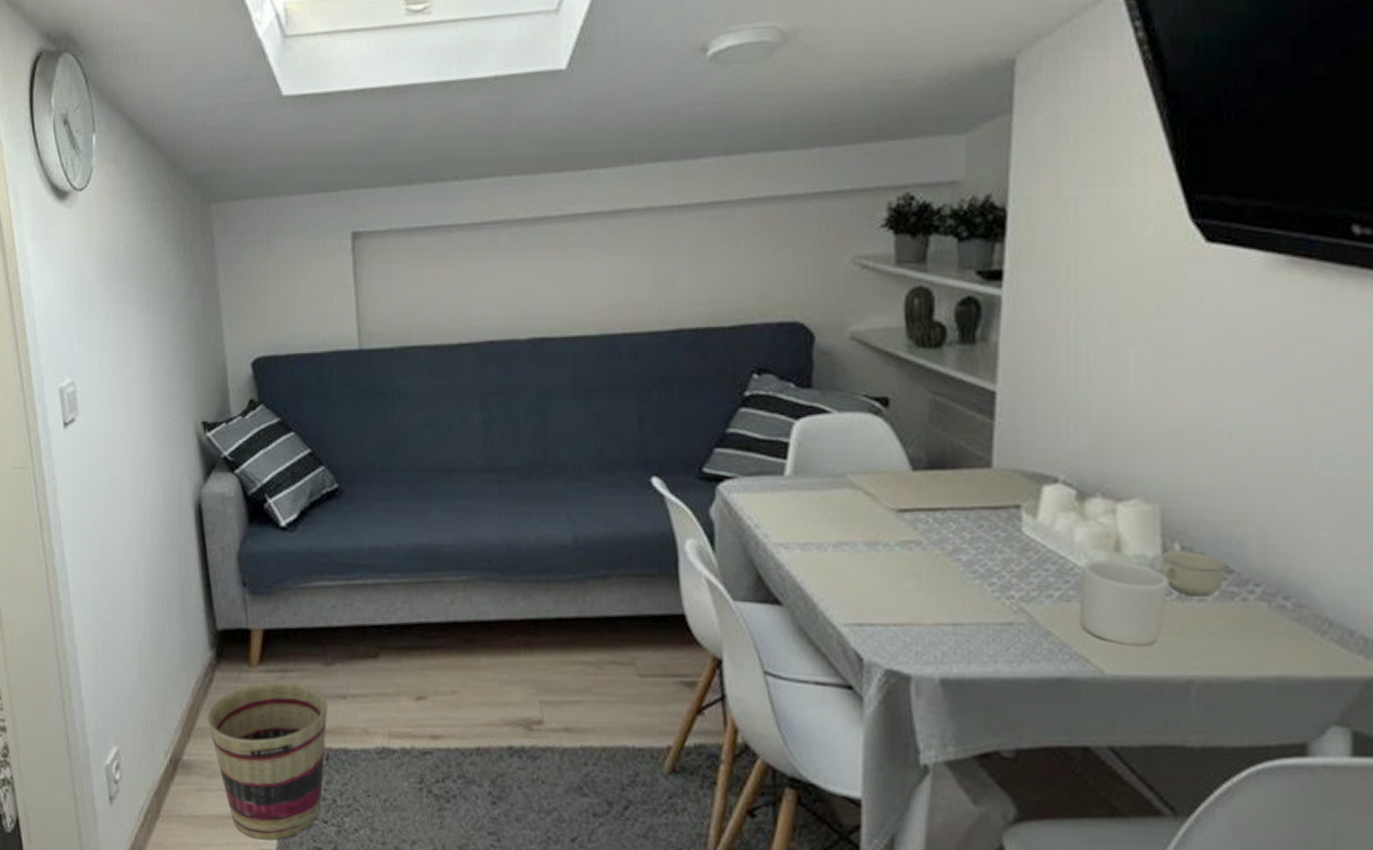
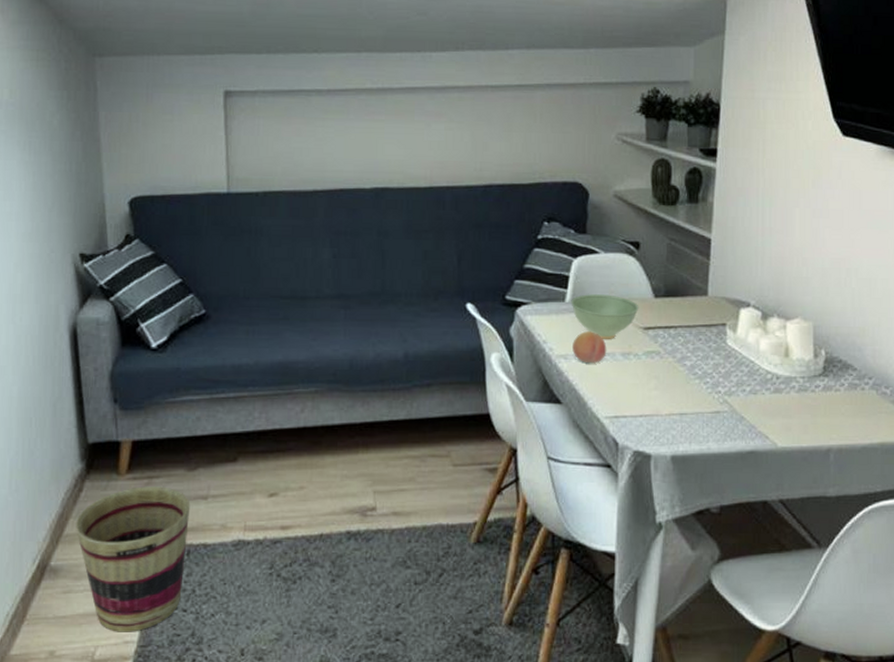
bowl: none [792,466,890,524] -> present [571,294,639,339]
fruit: none [796,513,844,555] -> present [572,331,607,364]
mug: present [1080,559,1170,647] -> none [763,362,818,426]
cup: present [1158,551,1226,597] -> none [811,356,852,388]

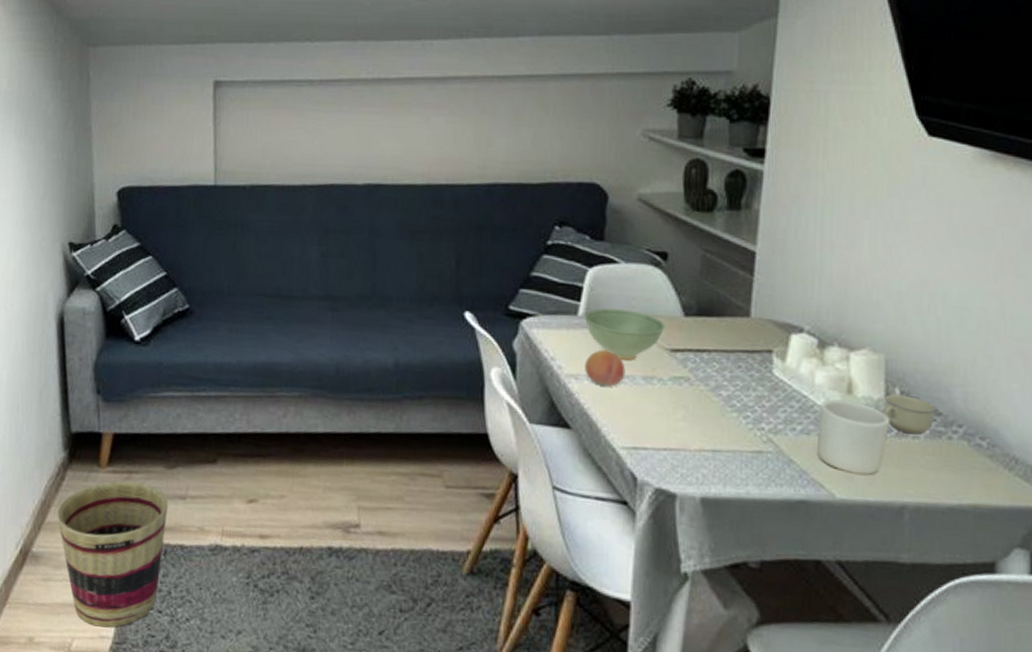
mug: none [763,362,818,426] -> present [817,399,890,475]
cup: none [811,356,852,388] -> present [881,394,935,435]

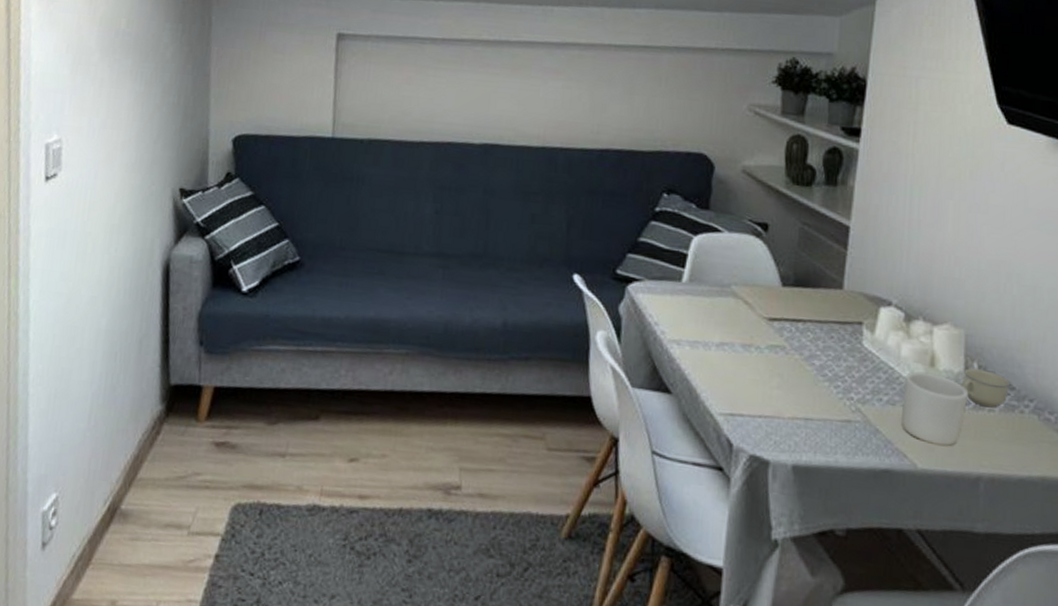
basket: present [57,480,169,628] -> none [149,436,268,591]
bowl: present [584,308,666,360] -> none [688,275,764,328]
fruit: present [585,350,626,386] -> none [687,316,726,353]

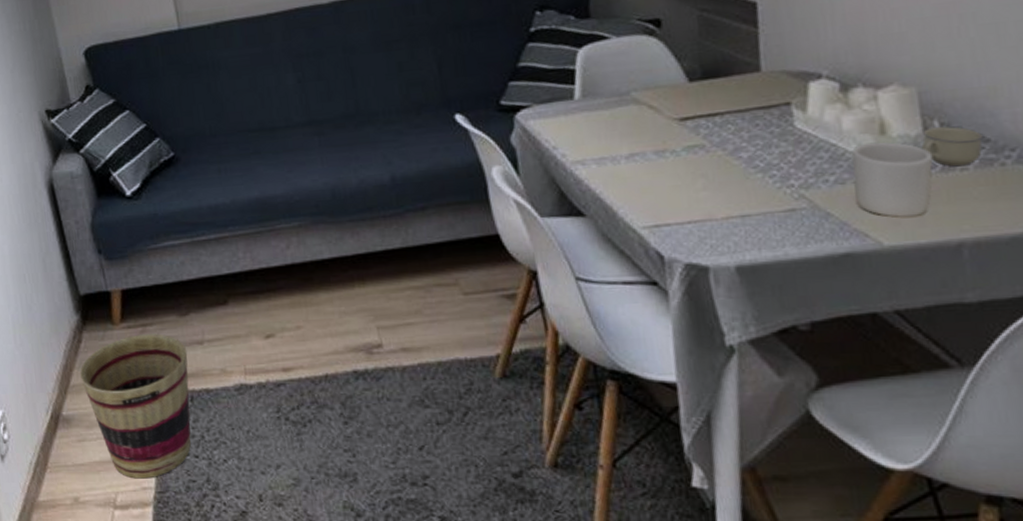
basket: none [149,436,268,591] -> present [80,333,191,479]

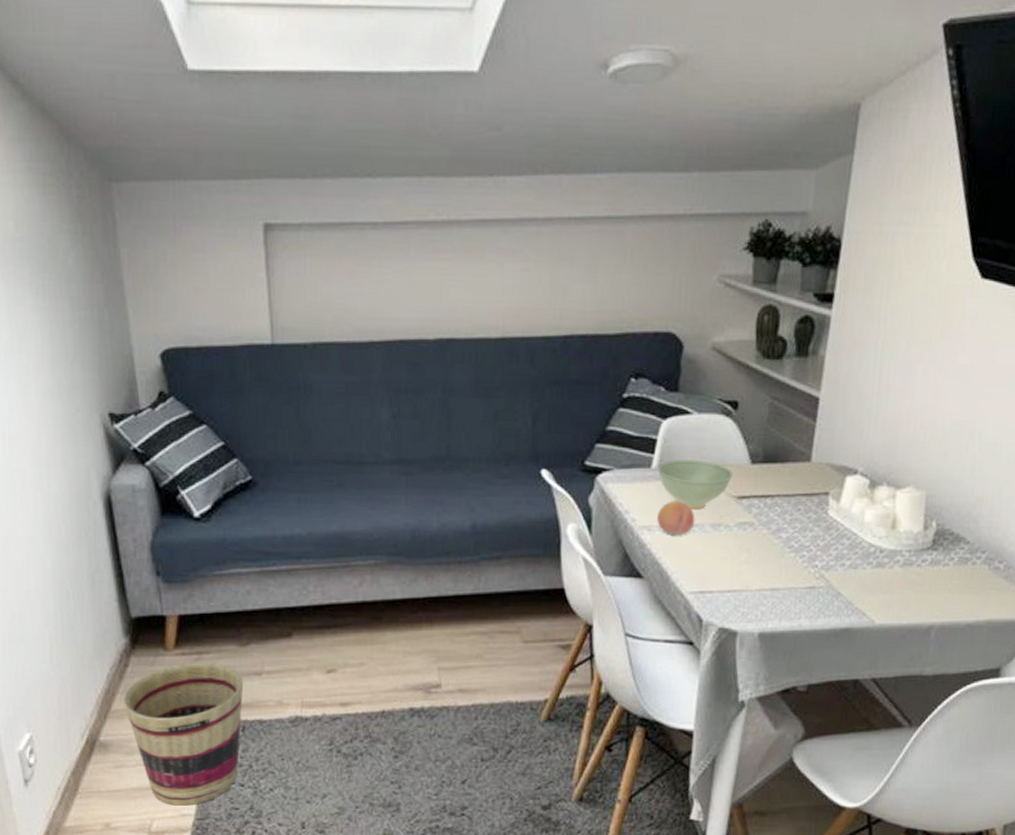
bowl: none [581,85,670,137] -> present [657,459,734,509]
fruit: none [590,130,635,168] -> present [657,500,695,536]
mug: present [852,141,933,218] -> none [862,535,926,602]
cup: present [921,126,983,167] -> none [919,528,965,562]

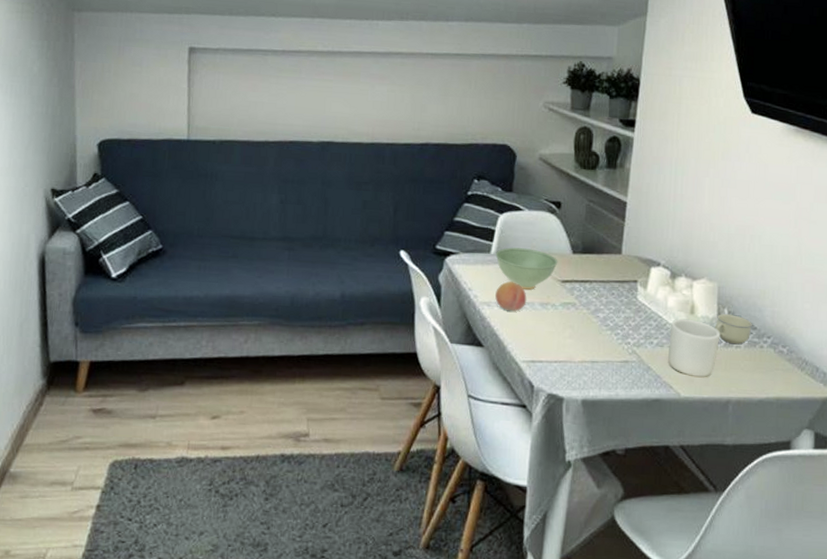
basket: present [124,662,244,806] -> none [35,404,140,537]
mug: none [862,535,926,602] -> present [668,318,721,378]
cup: none [919,528,965,562] -> present [714,314,752,345]

